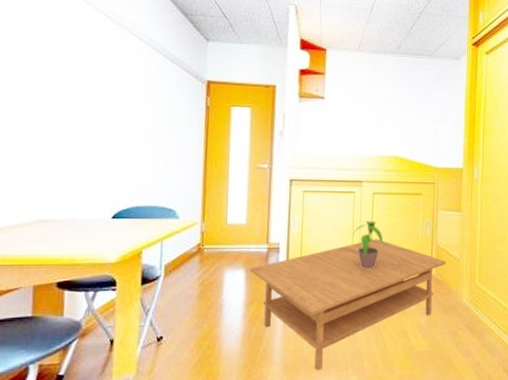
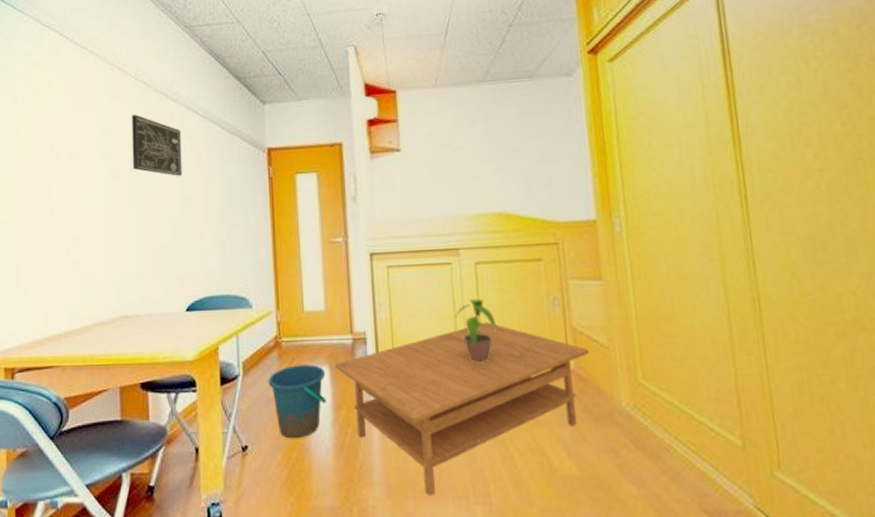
wall art: none [65,30,122,95] -> present [131,114,182,176]
bucket: none [187,268,240,330] -> present [268,364,326,439]

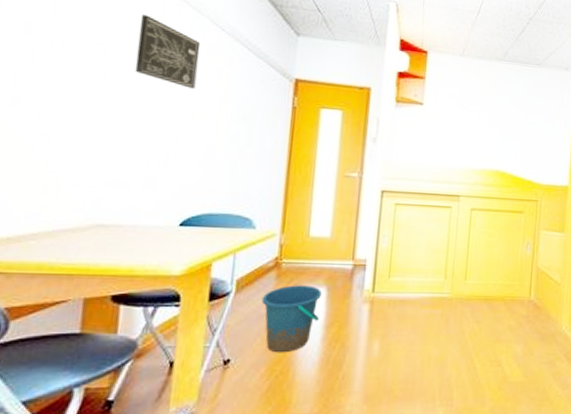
coffee table: present [334,322,589,496] -> none [332,259,546,401]
potted plant: present [455,299,498,363] -> none [447,238,480,292]

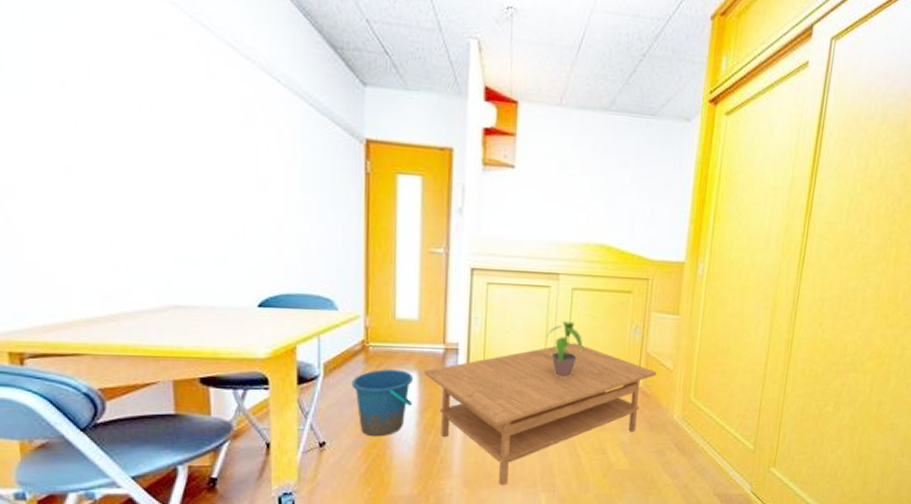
wall art: present [135,14,201,89] -> none [184,65,255,154]
coffee table: none [332,259,546,401] -> present [423,343,656,486]
potted plant: none [447,238,480,292] -> present [547,321,583,378]

